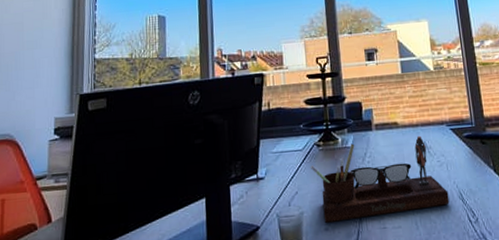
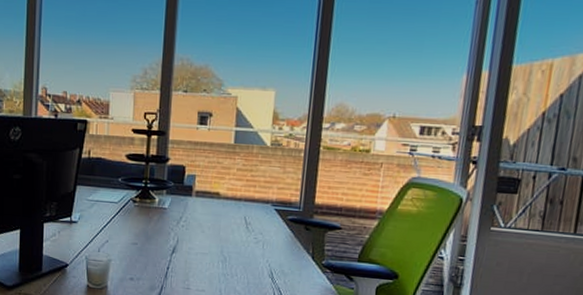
desk organizer: present [310,135,450,223] -> none [123,205,259,280]

